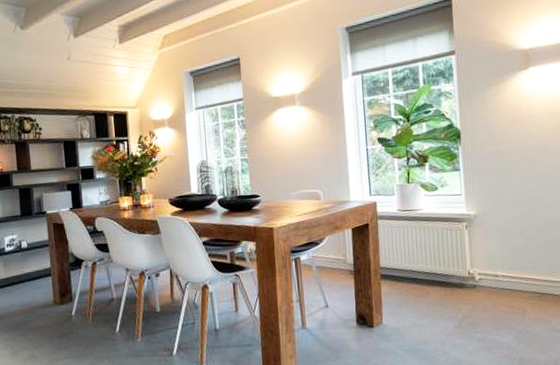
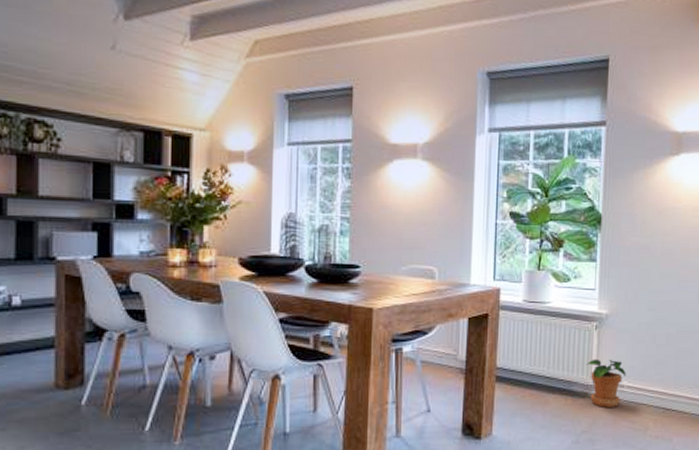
potted plant: none [460,254,499,295] -> present [586,359,626,407]

